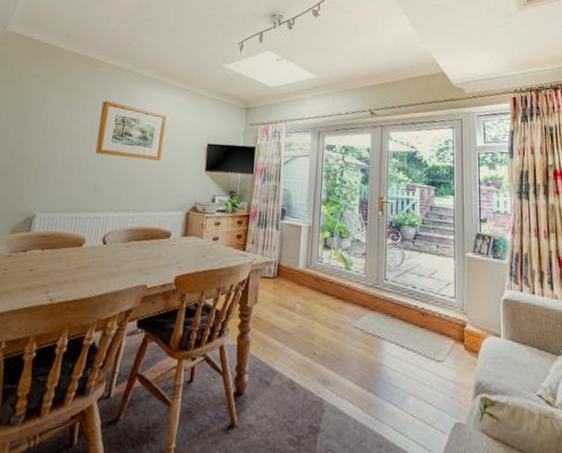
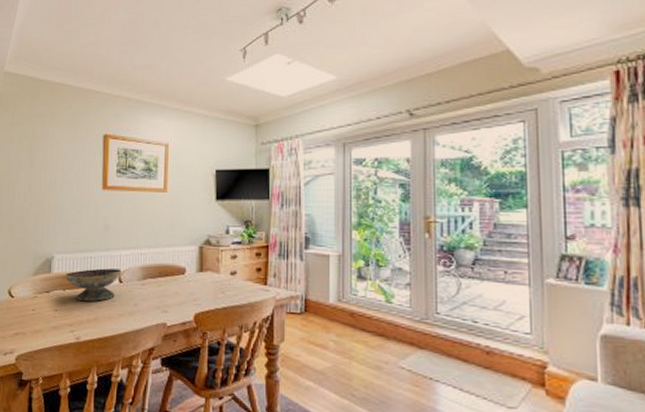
decorative bowl: none [44,229,107,262] -> present [64,268,122,302]

